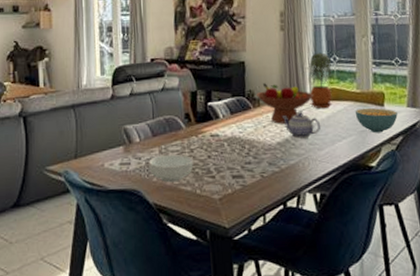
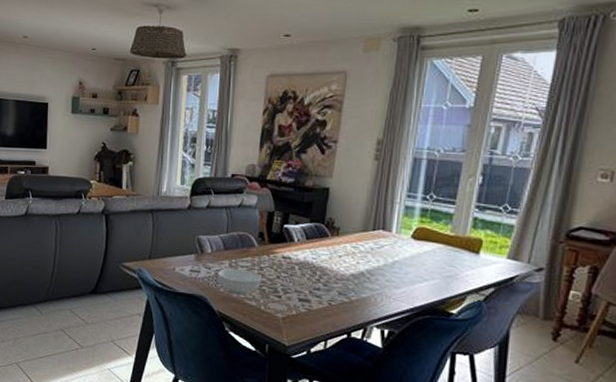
fruit bowl: present [256,83,314,124] -> none [337,213,400,257]
teapot: present [282,112,320,139] -> none [360,247,401,274]
potted plant: present [307,52,332,109] -> none [394,188,427,248]
cereal bowl: present [355,108,398,133] -> none [443,252,494,281]

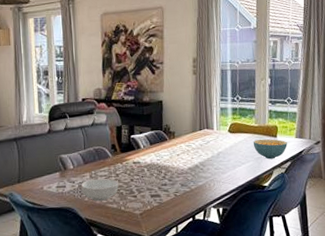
cereal bowl: none [443,252,494,281] -> present [253,139,287,160]

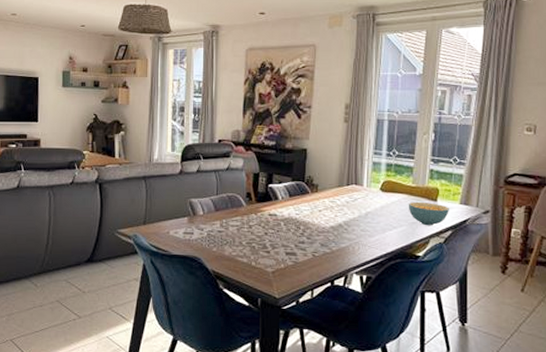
cereal bowl: present [81,178,119,202] -> none [210,228,251,254]

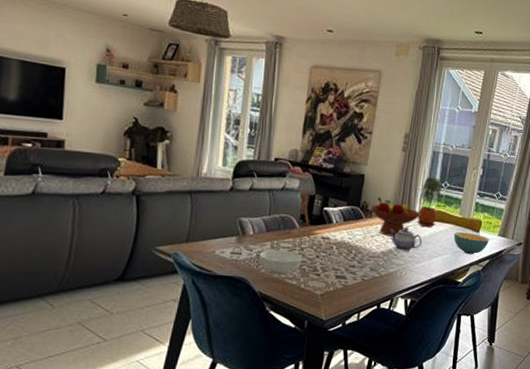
cereal bowl: none [210,228,251,254] -> present [259,249,302,276]
fruit bowl: none [315,171,370,210] -> present [370,197,422,236]
teapot: none [337,200,373,225] -> present [389,227,422,251]
potted plant: none [365,146,390,199] -> present [416,177,442,228]

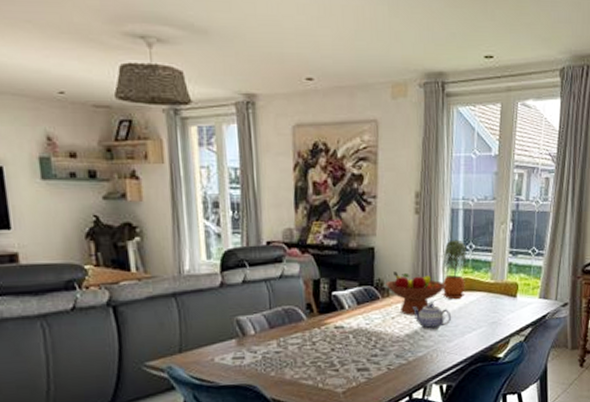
cereal bowl: present [259,249,302,276] -> none [265,347,315,377]
cereal bowl: present [453,231,489,255] -> none [487,299,529,325]

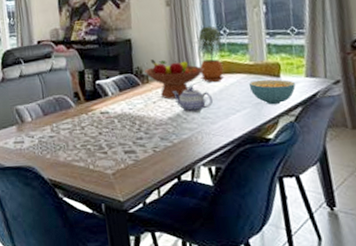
cereal bowl: none [487,299,529,325] -> present [248,79,296,105]

